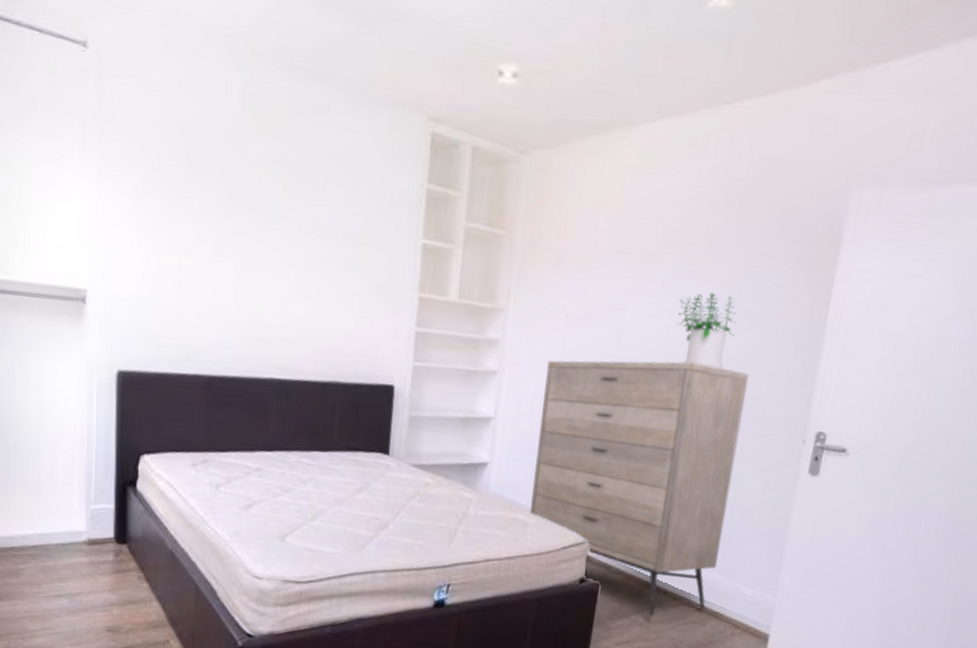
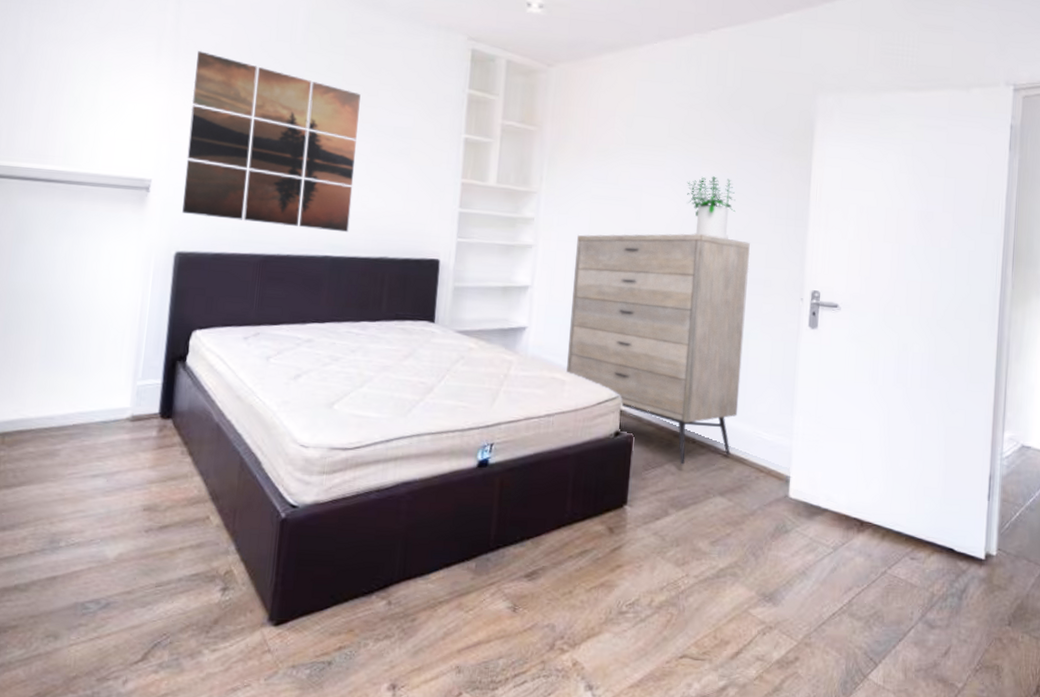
wall art: none [120,137,305,353] -> present [182,51,361,233]

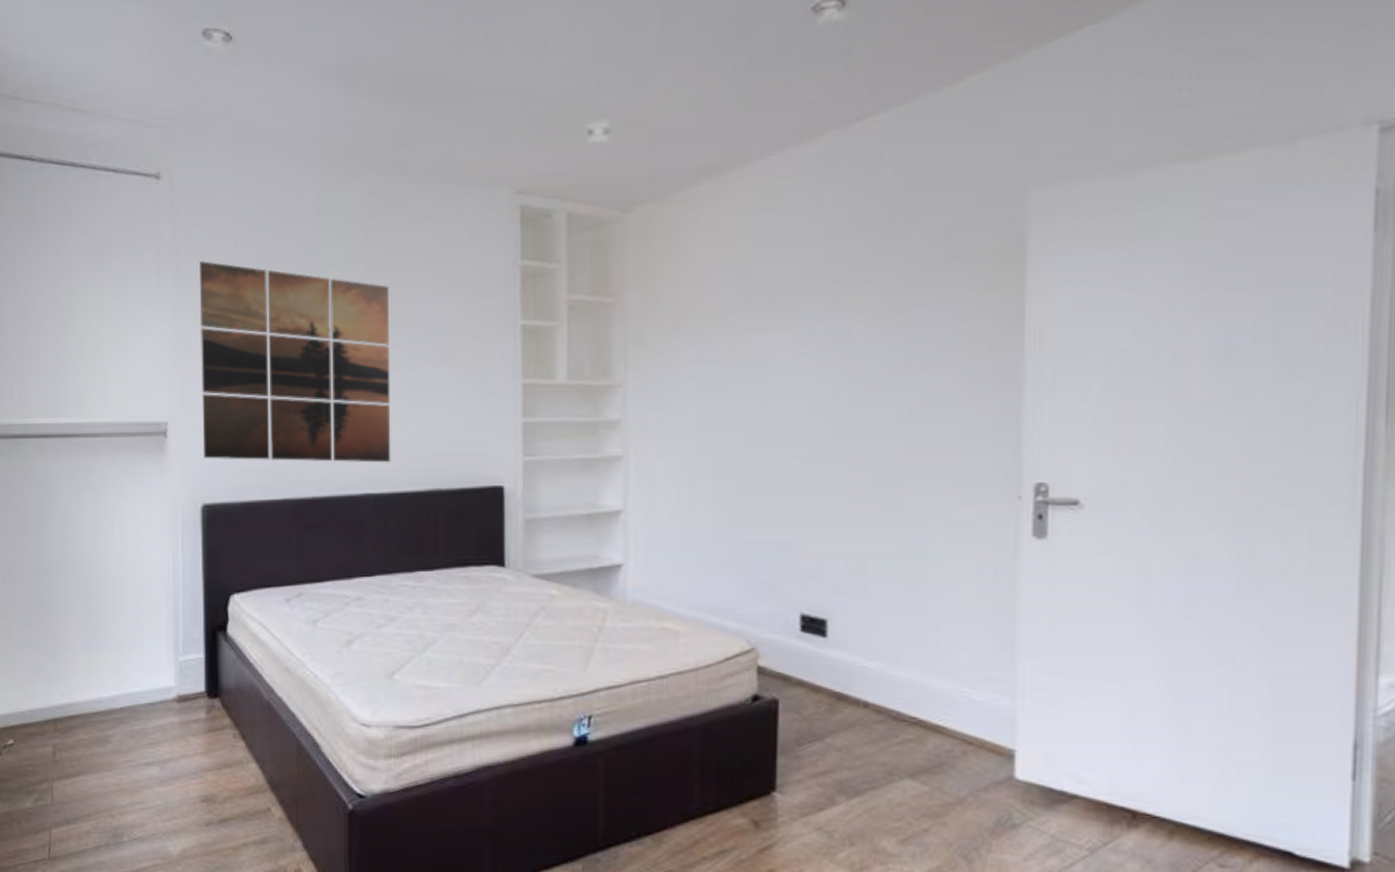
dresser: present [566,233,750,466] -> none [680,417,935,738]
potted plant: present [687,176,736,240] -> none [831,333,908,423]

